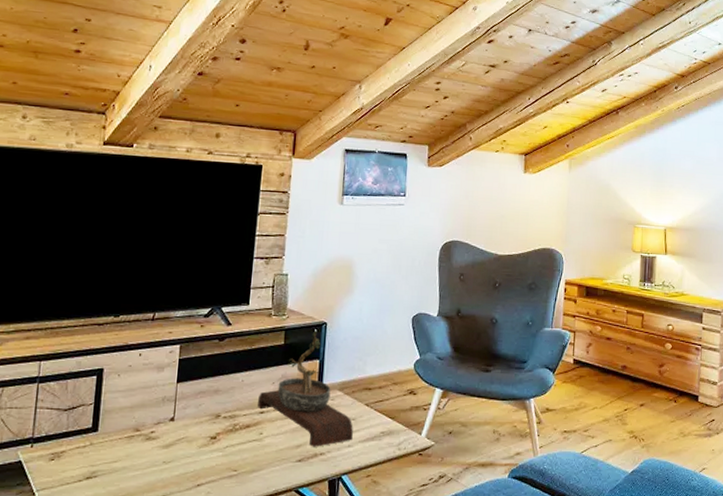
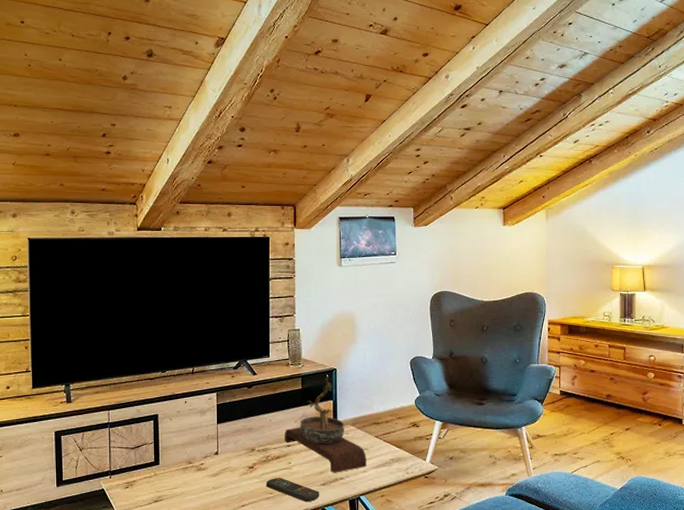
remote control: none [229,450,295,482] -> present [266,477,320,502]

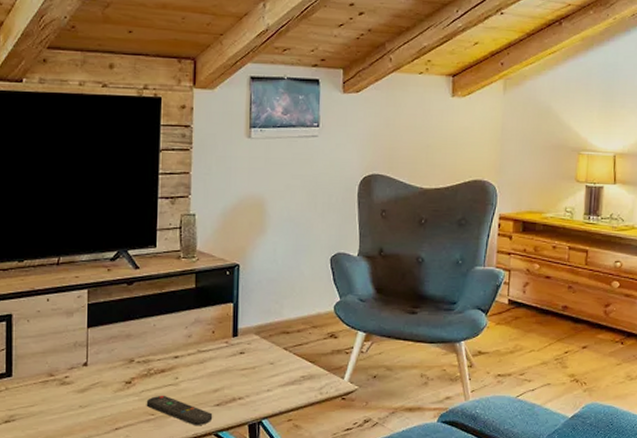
bonsai tree: present [284,376,366,473] -> none [170,273,272,392]

